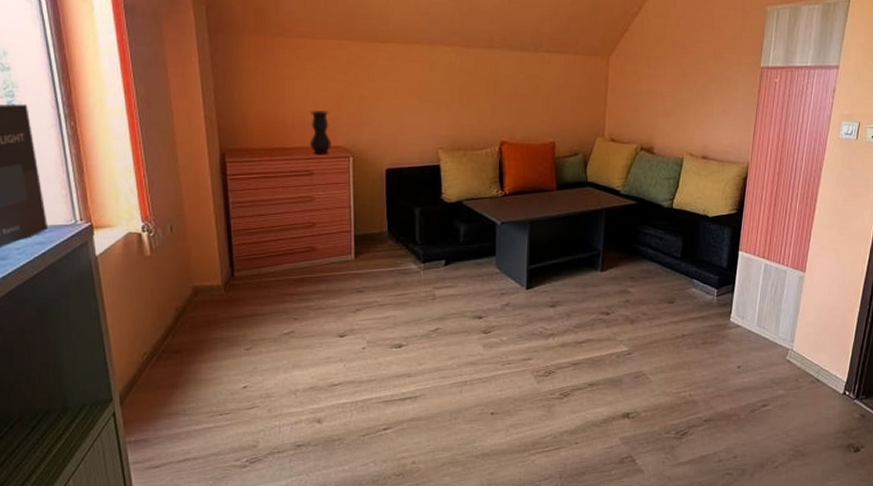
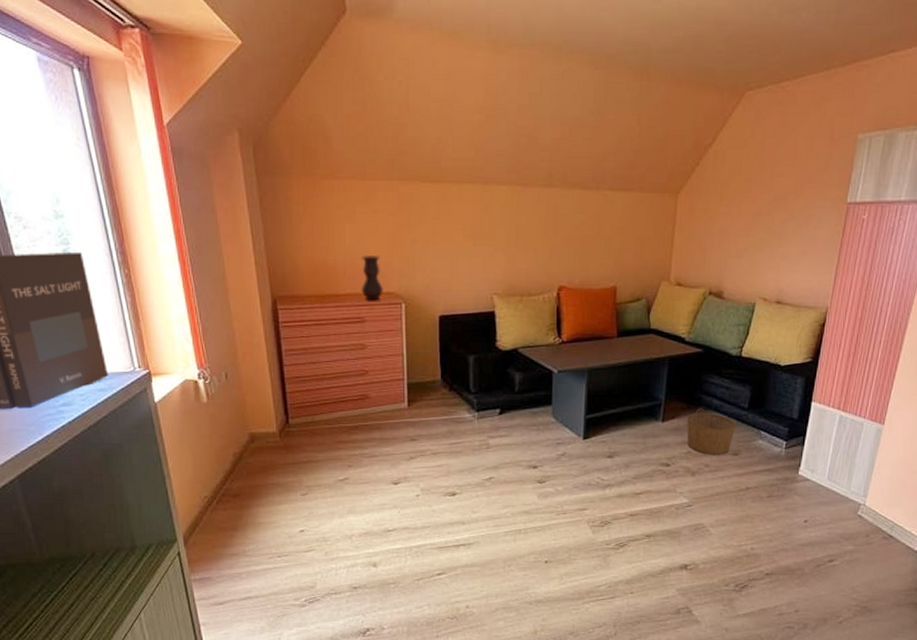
basket: none [624,258,670,303] -> present [687,408,736,455]

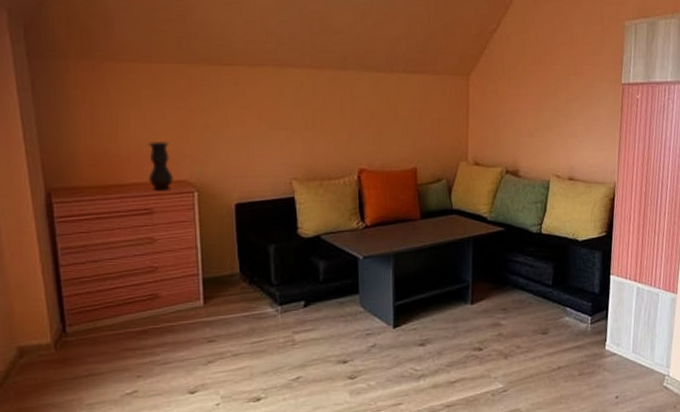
basket: present [687,408,736,455] -> none [495,288,543,336]

